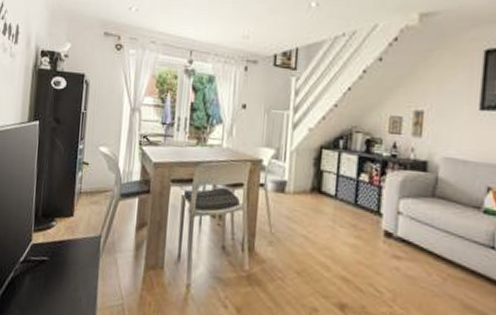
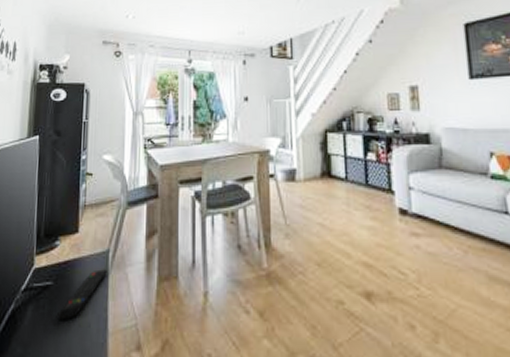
remote control: none [50,252,99,292] -> present [56,269,108,320]

